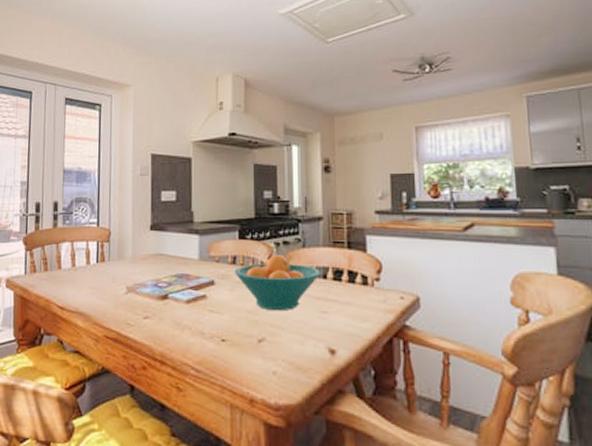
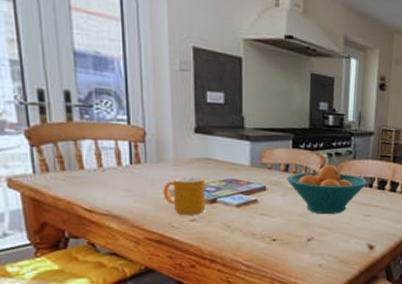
mug: none [121,273,158,312] -> present [163,176,206,215]

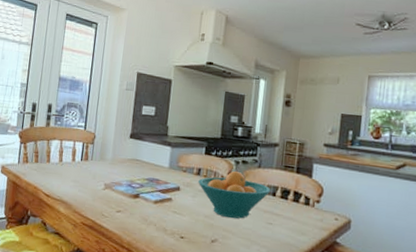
mug: present [163,176,206,215] -> none [100,173,132,207]

